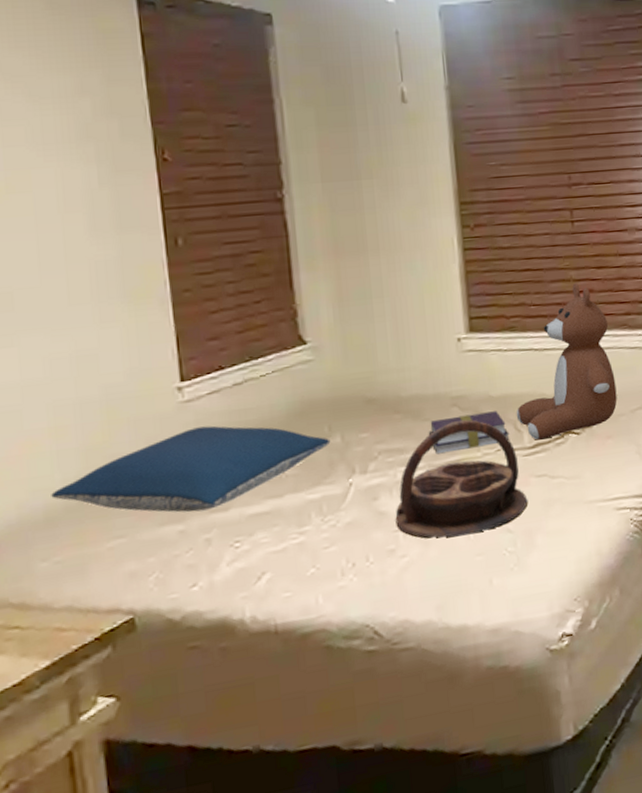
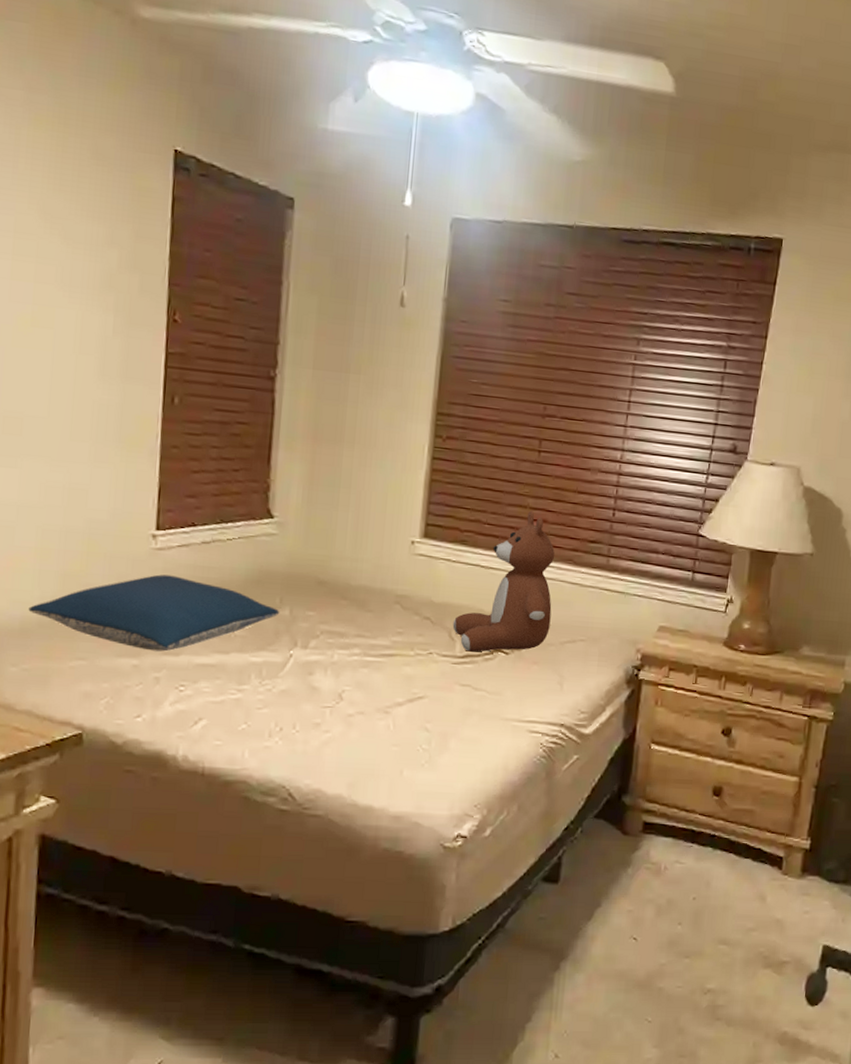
serving tray: present [395,419,528,538] -> none [325,618,449,725]
book: present [428,411,510,455] -> none [369,613,443,648]

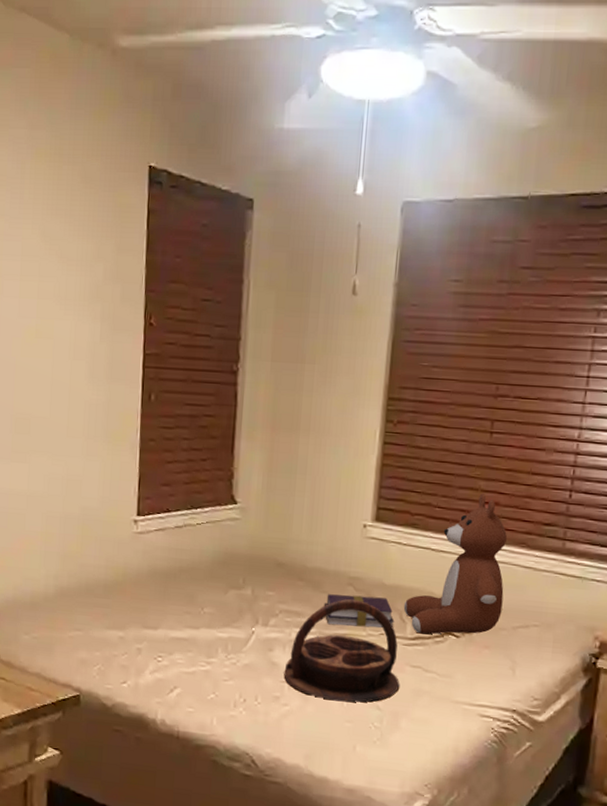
pillow: present [28,574,280,652] -> none [37,556,243,625]
serving tray: none [325,618,449,725] -> present [284,599,400,703]
book: none [369,613,443,648] -> present [323,594,395,629]

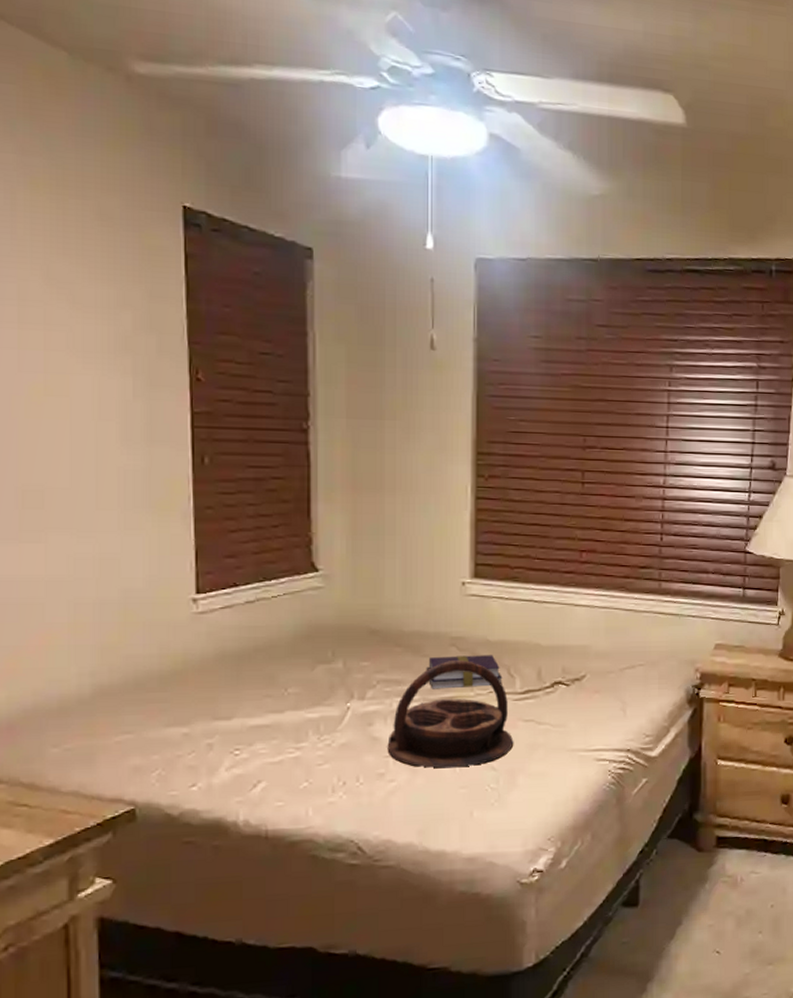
teddy bear: present [403,493,508,635] -> none [510,541,608,687]

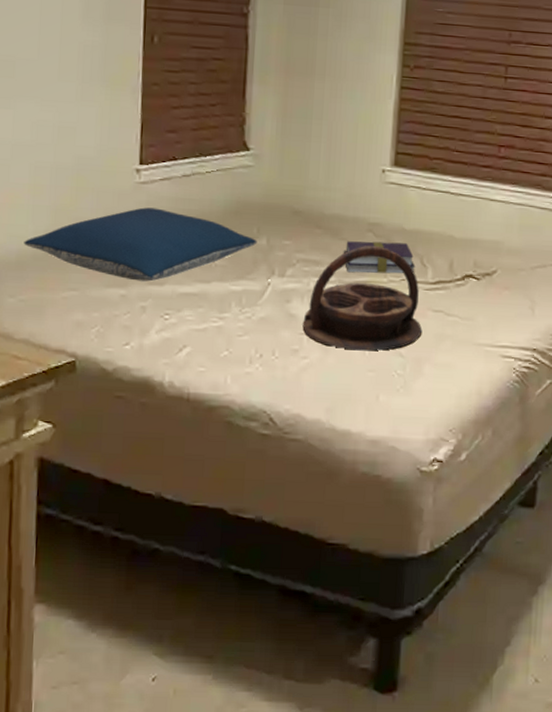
pillow: none [66,638,333,717] -> present [24,207,258,282]

